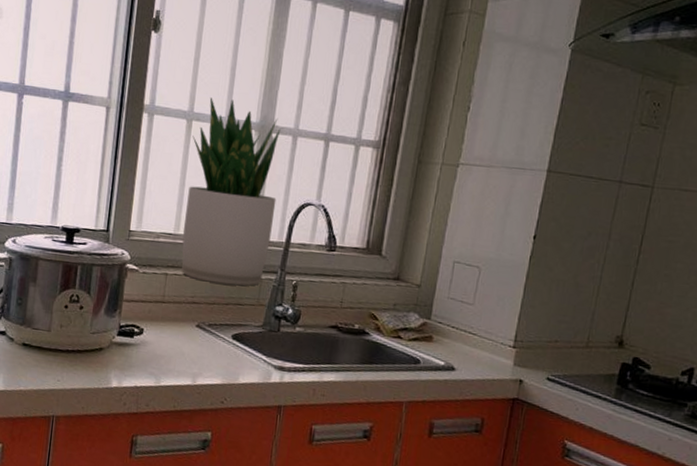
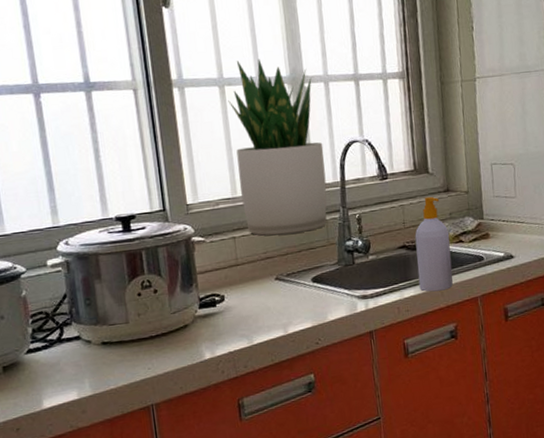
soap bottle: none [342,280,389,386] -> present [415,196,453,292]

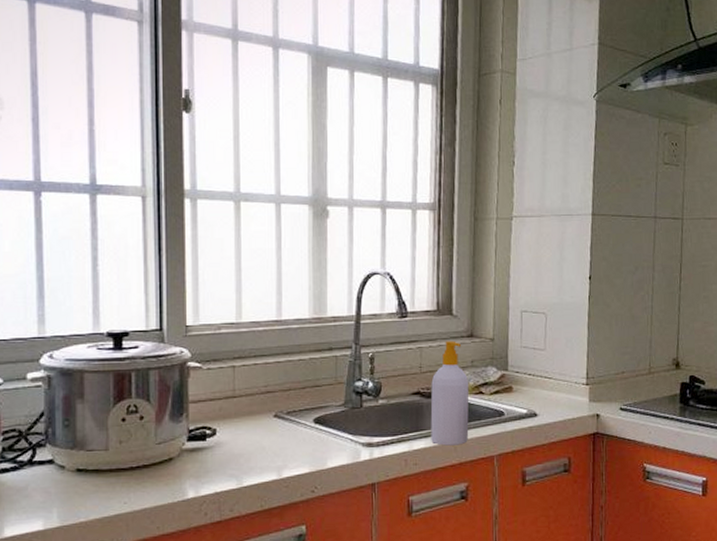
planter: present [228,59,327,236] -> none [242,175,341,368]

